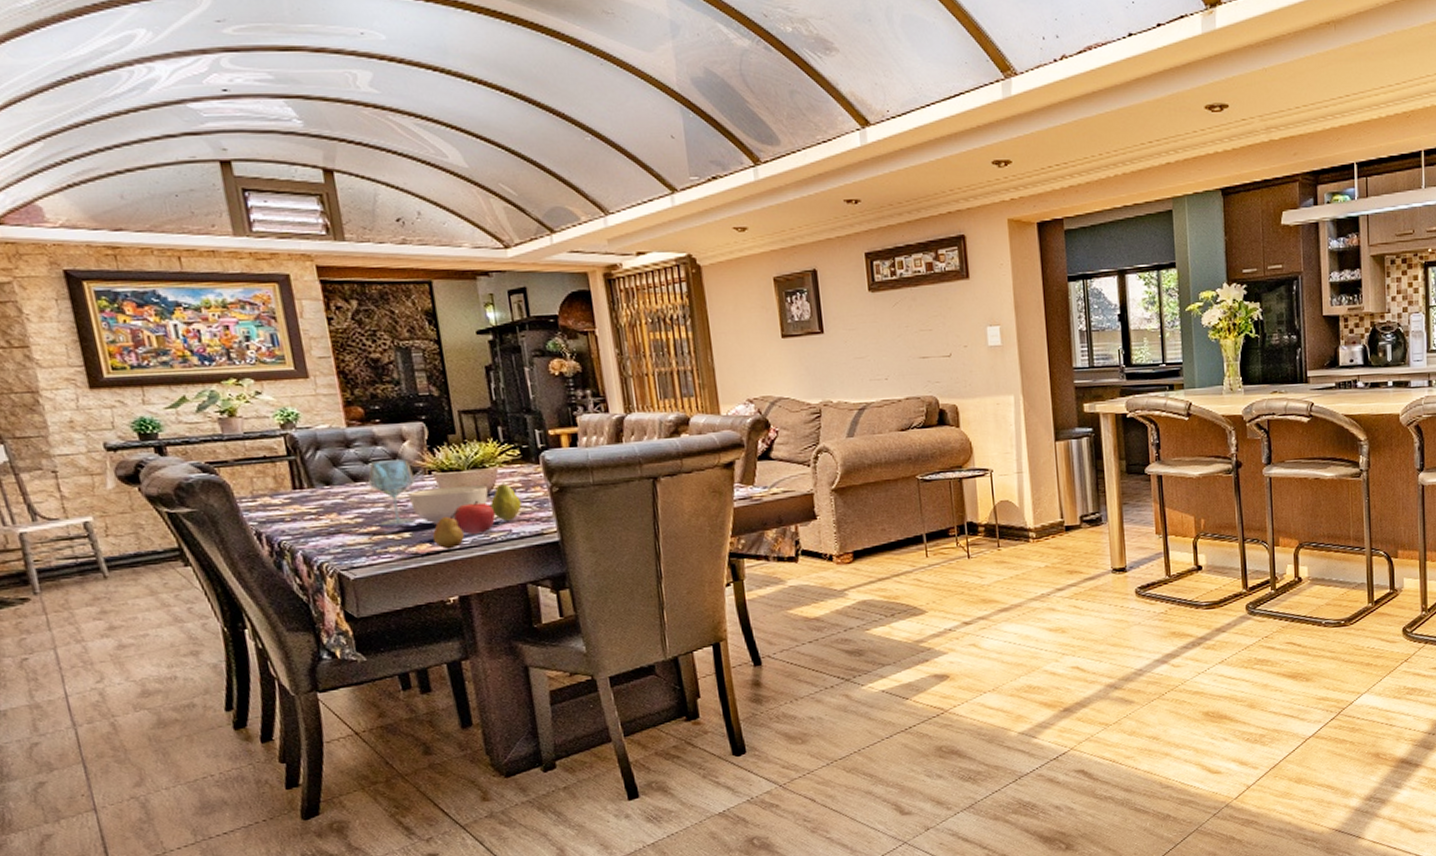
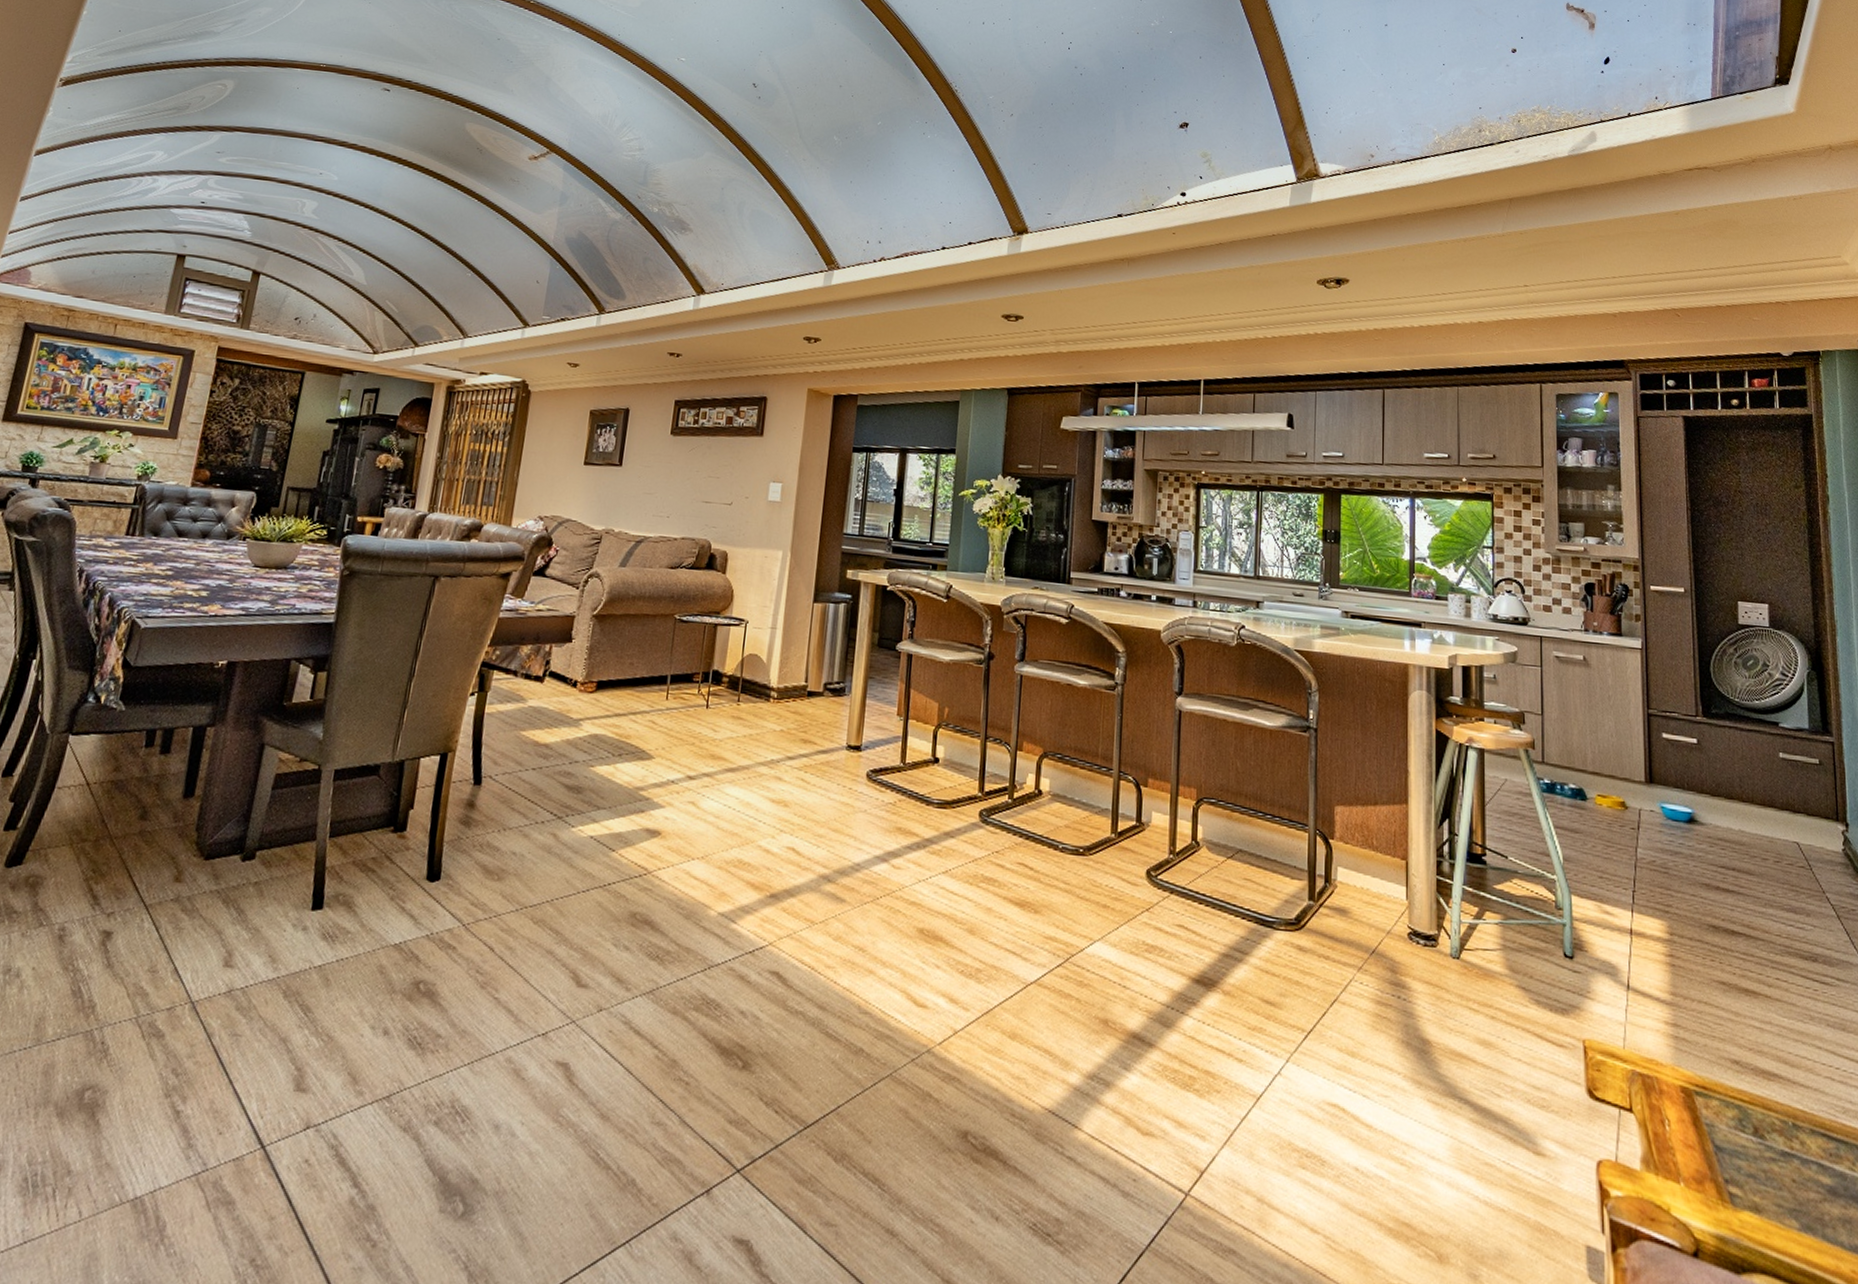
wine glass: present [367,459,416,526] -> none [185,521,231,584]
bowl: present [407,484,489,524] -> none [217,553,289,588]
fruit: present [432,510,464,550] -> none [225,578,257,614]
fruit: present [454,500,496,536] -> none [250,571,288,605]
fruit: present [490,483,522,522] -> none [285,559,313,597]

